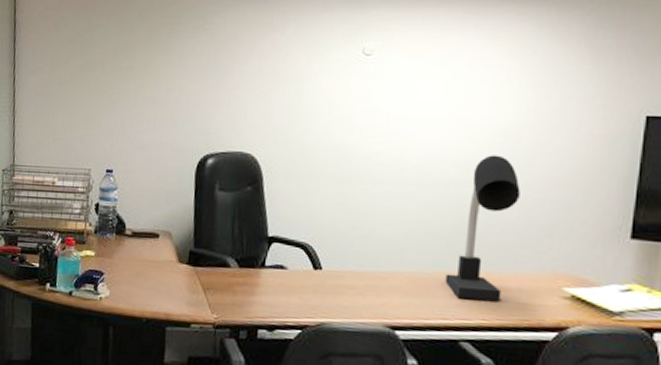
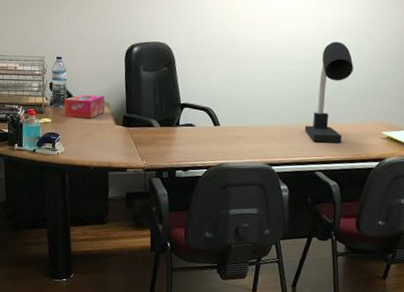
tissue box: none [111,220,166,253] -> present [64,95,105,118]

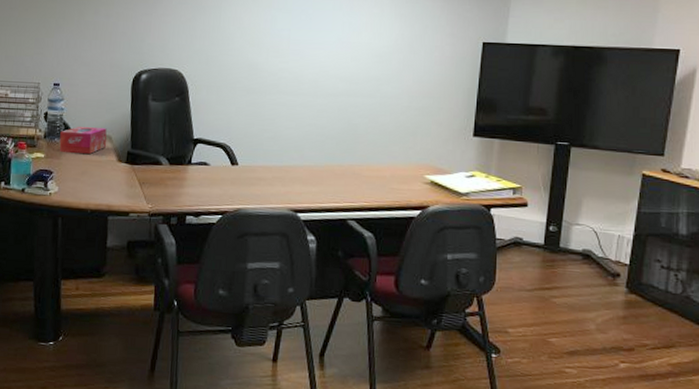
desk lamp: present [305,41,354,143] -> none [335,71,392,187]

